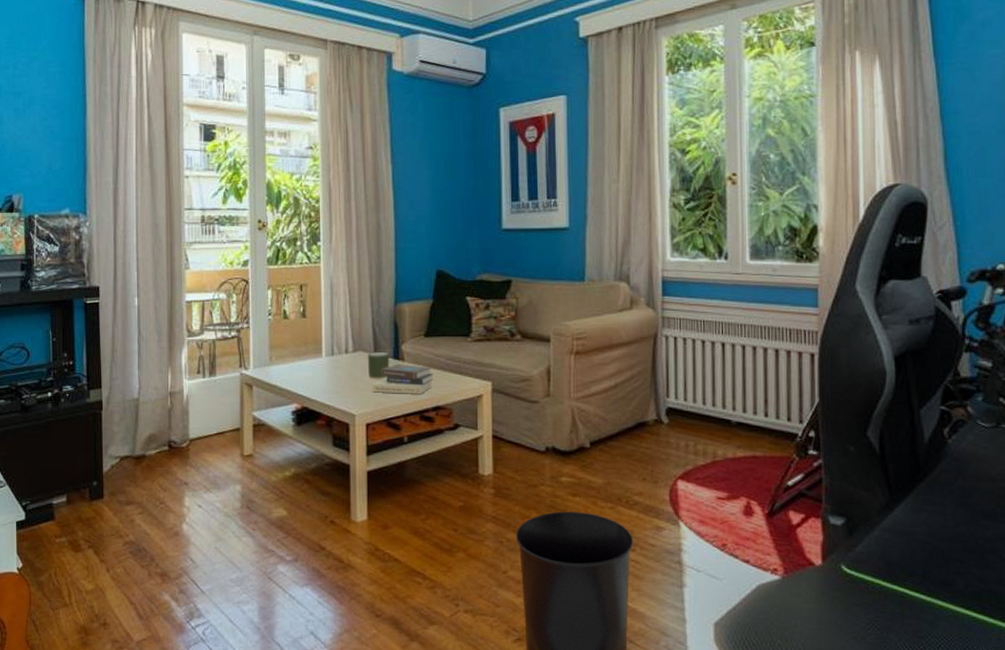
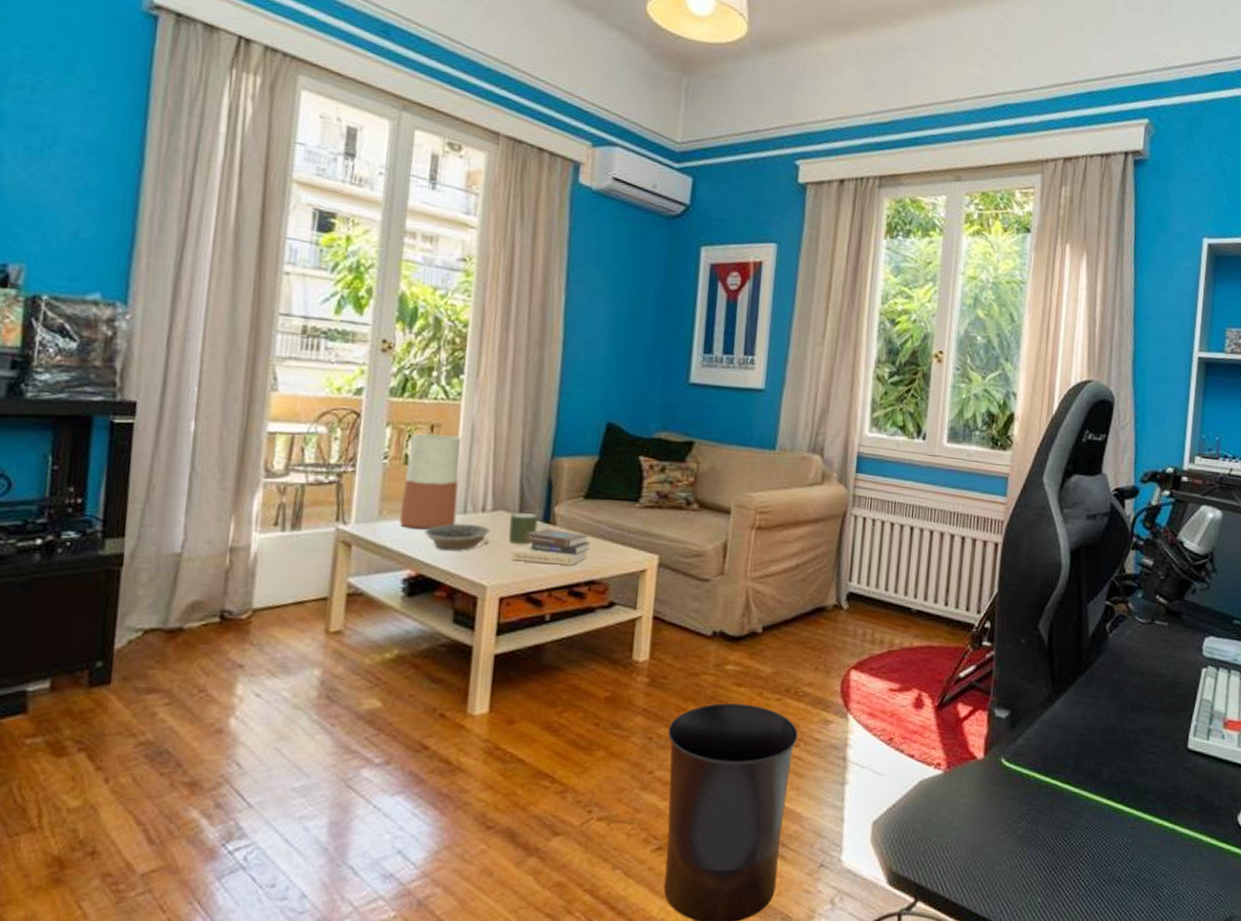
vase: none [284,293,327,370] -> present [399,433,461,530]
bowl: none [304,364,353,386] -> present [425,524,490,550]

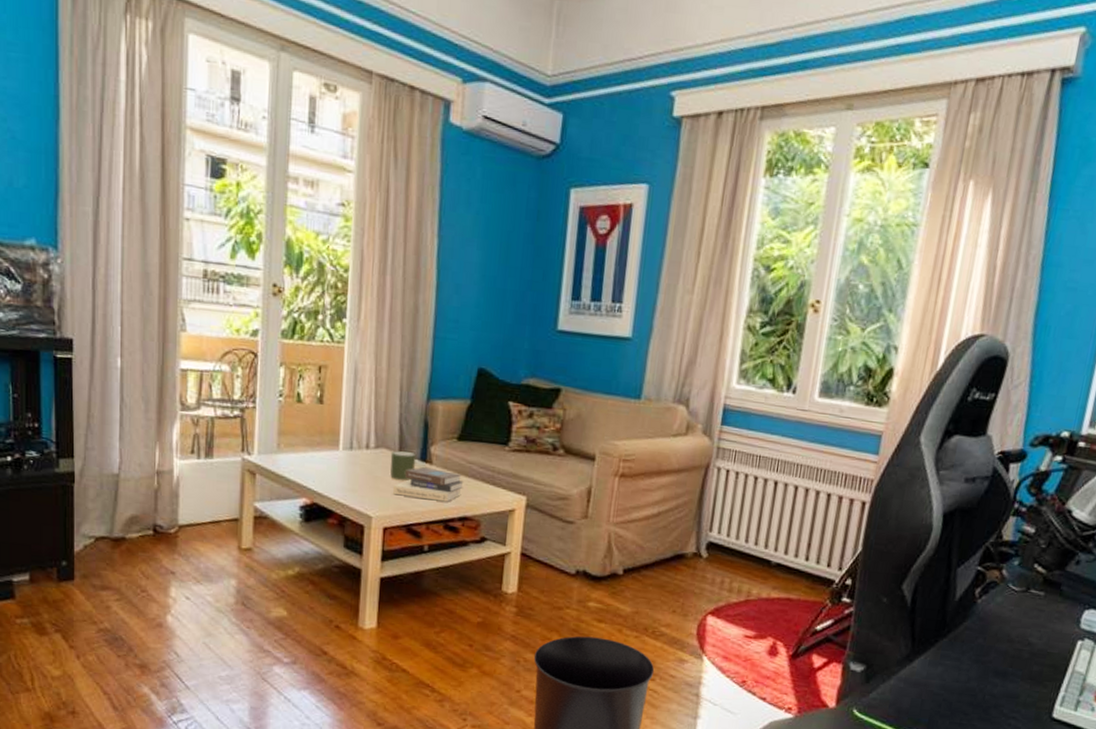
vase: present [399,433,461,530] -> none [294,374,346,463]
bowl: present [425,524,490,550] -> none [317,458,373,483]

